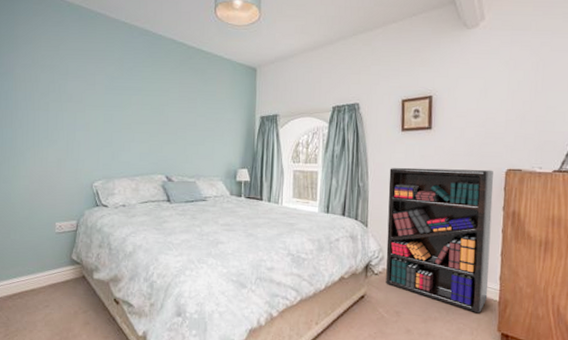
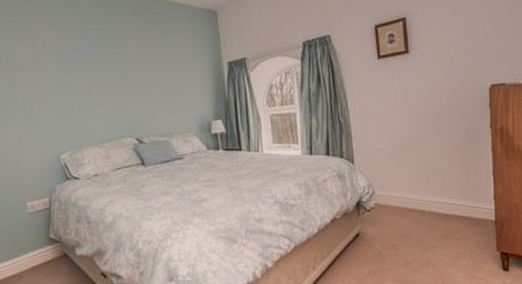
bookshelf: present [386,167,494,314] -> none [370,87,484,236]

